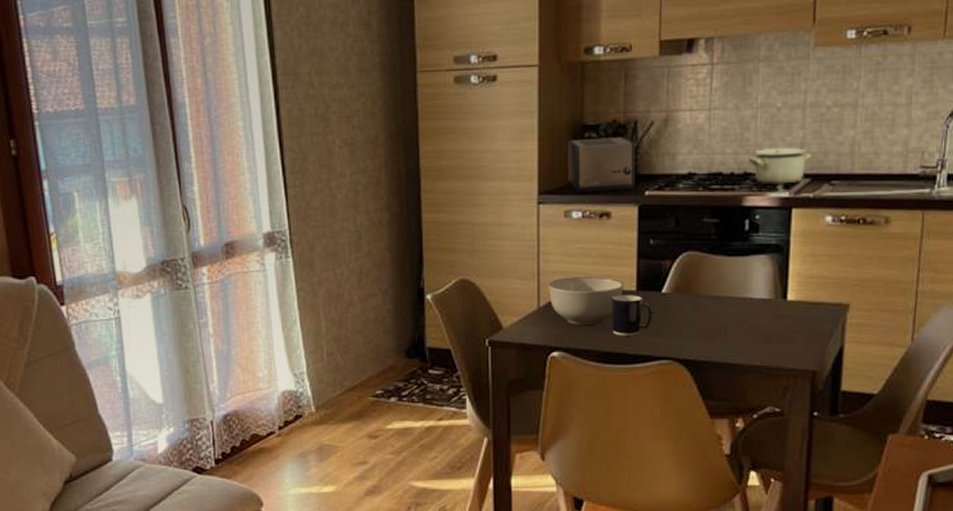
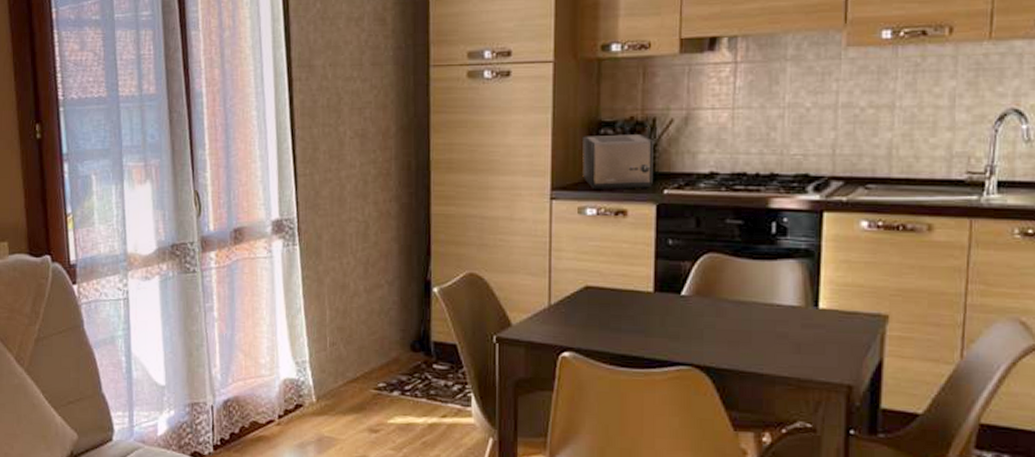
bowl: present [548,277,625,326] -> none [559,275,641,327]
mug: present [611,295,653,336] -> none [626,296,671,339]
saucepan: present [749,148,812,186] -> none [775,149,845,188]

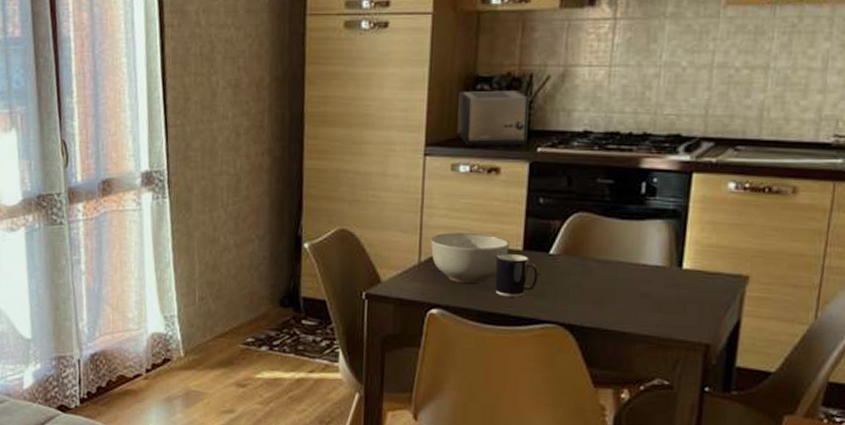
bowl: none [559,275,641,327] -> present [430,232,511,284]
mug: none [626,296,671,339] -> present [495,254,539,297]

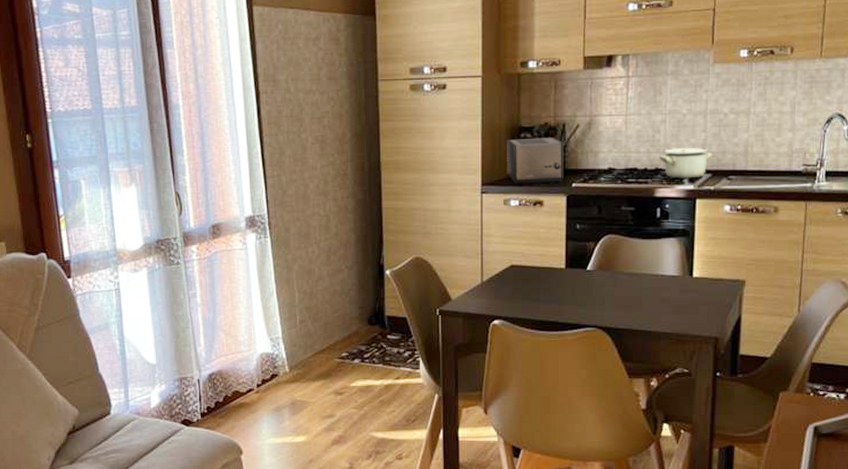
bowl: present [430,232,511,284] -> none [490,256,555,298]
mug: present [495,254,539,297] -> none [544,272,579,307]
saucepan: none [649,109,717,148] -> present [659,148,713,180]

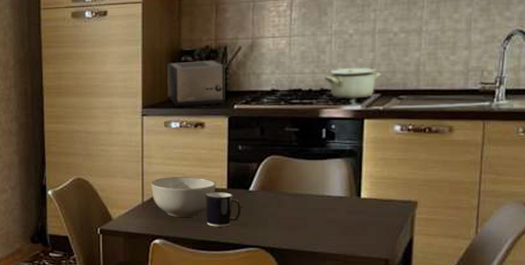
bowl: none [490,256,555,298] -> present [150,177,217,218]
mug: none [544,272,579,307] -> present [205,192,242,227]

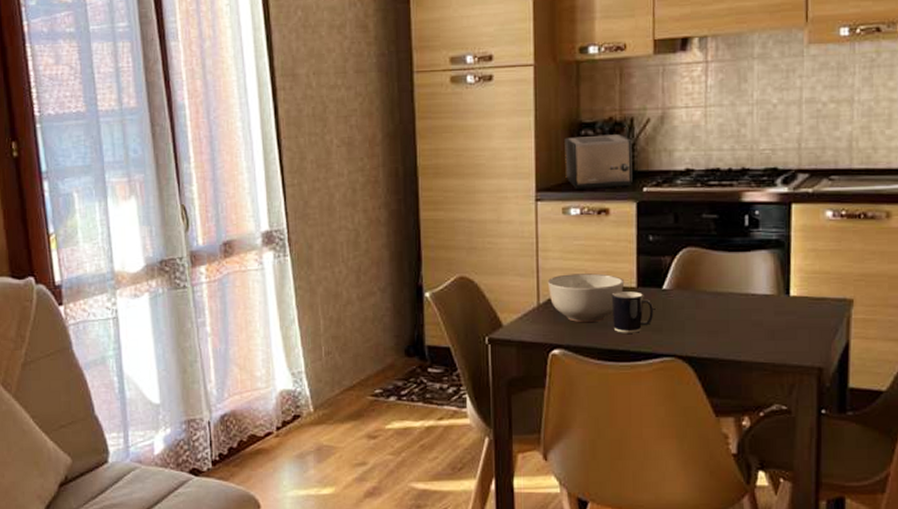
saucepan: present [325,68,381,100] -> none [746,143,810,181]

